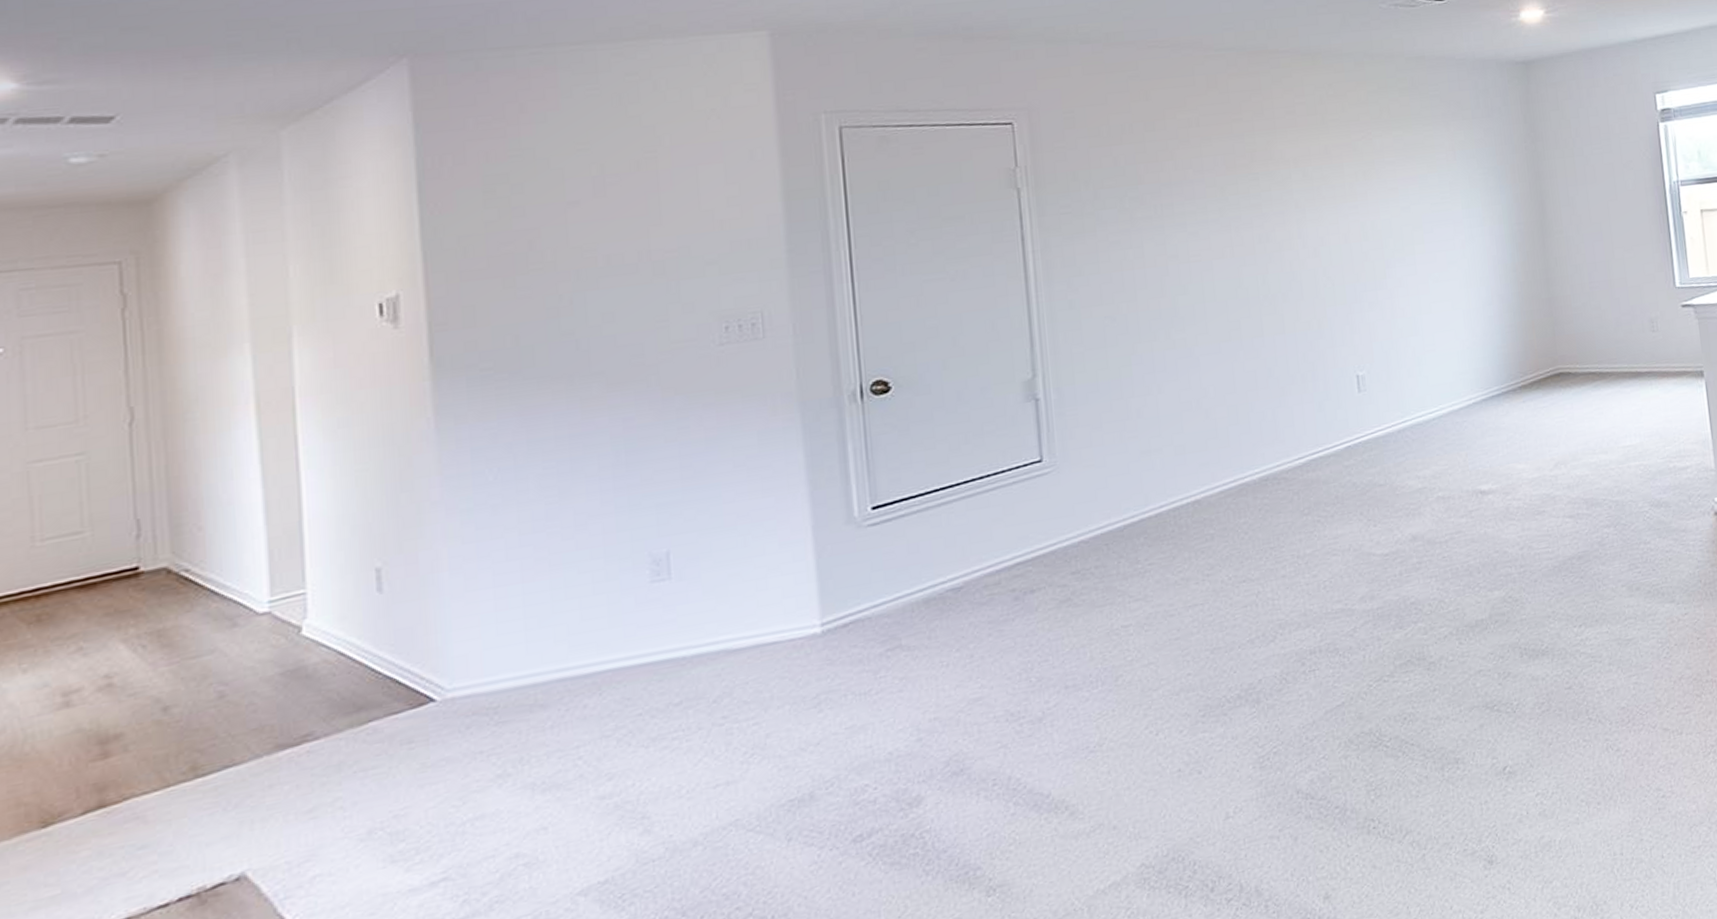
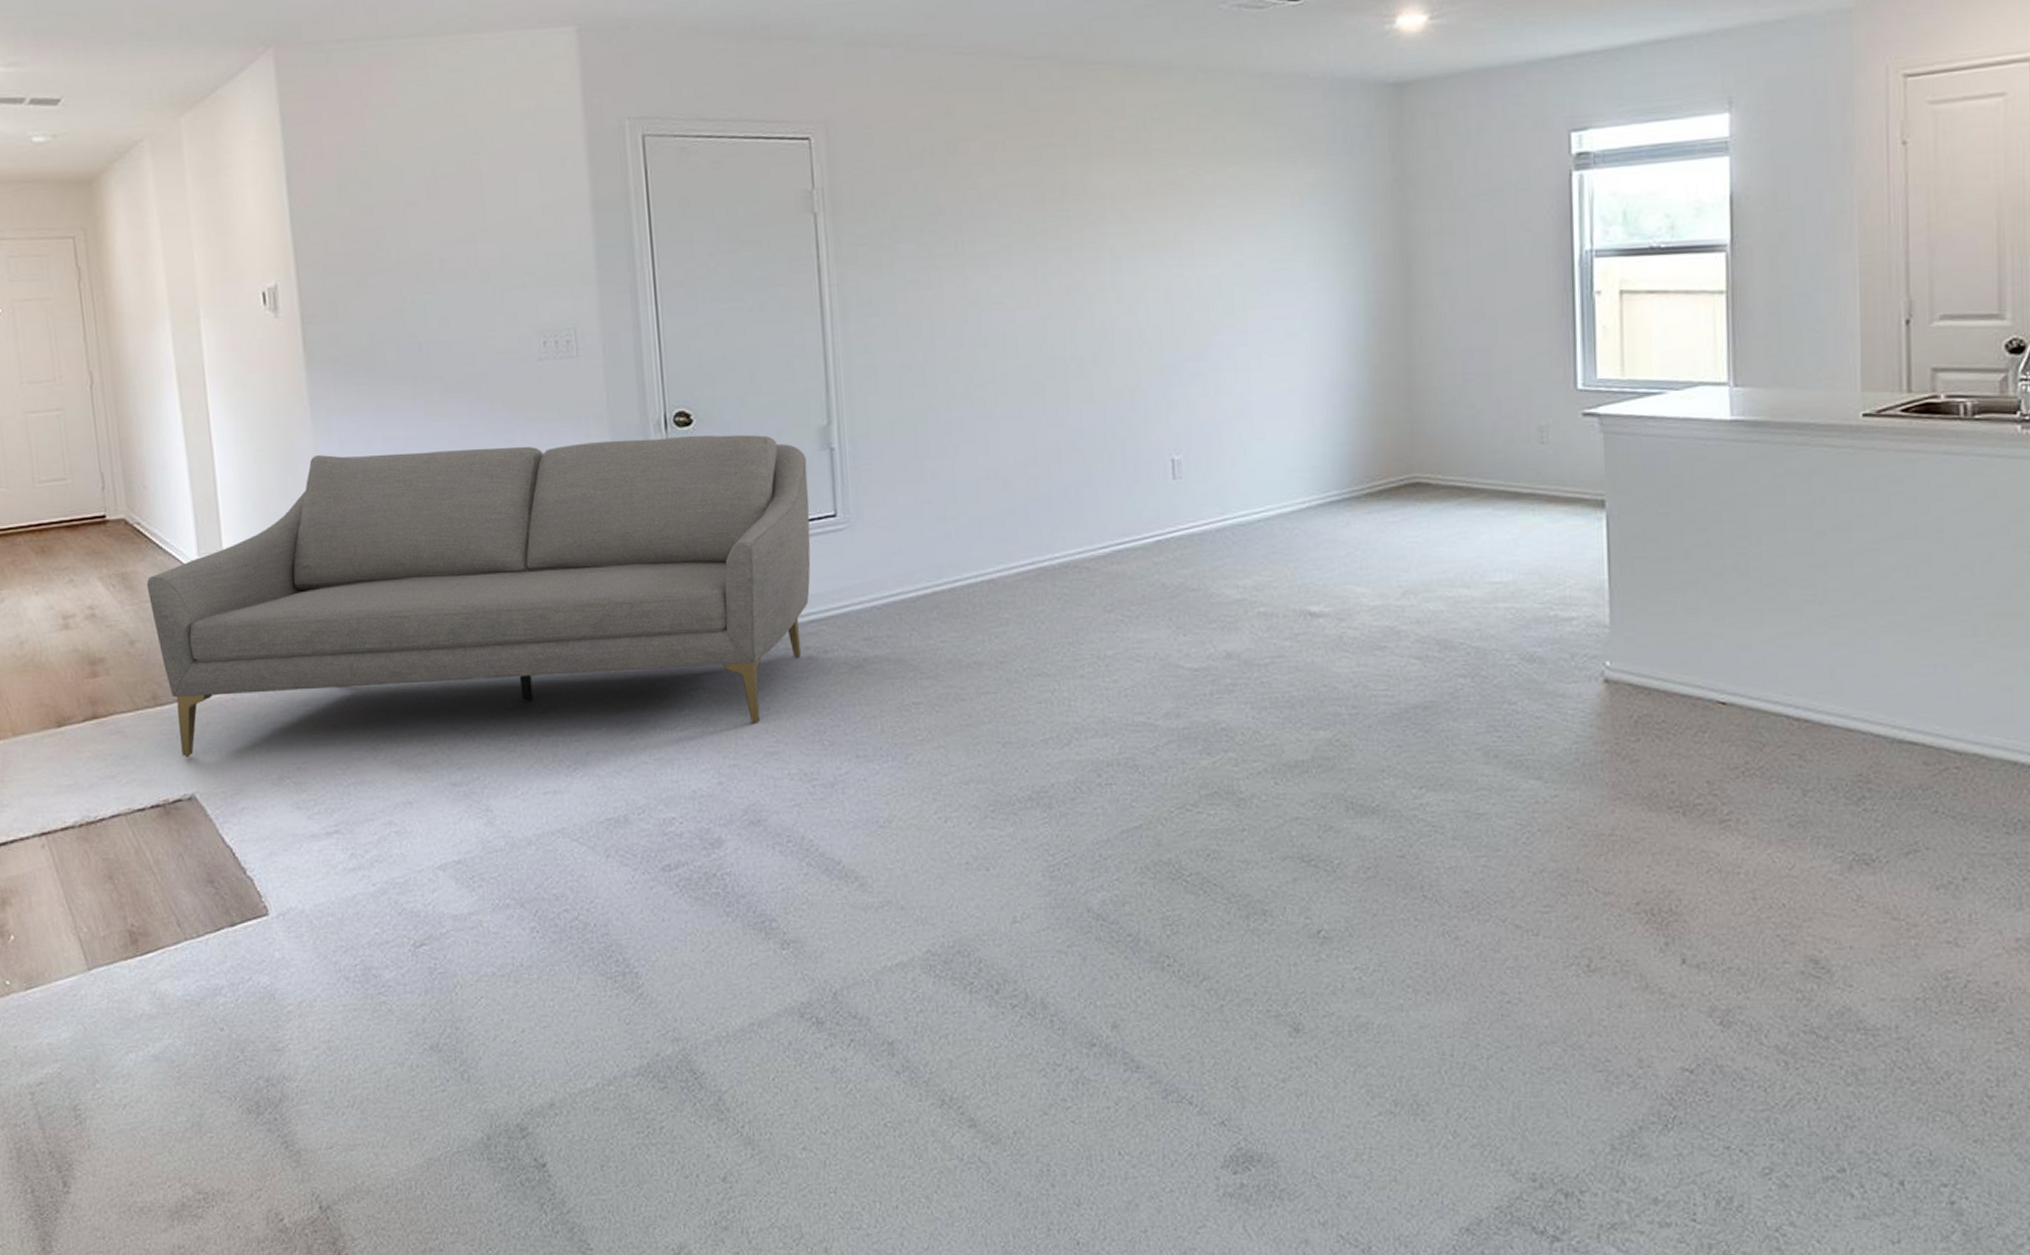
sofa: none [193,394,1016,831] -> present [146,434,811,757]

